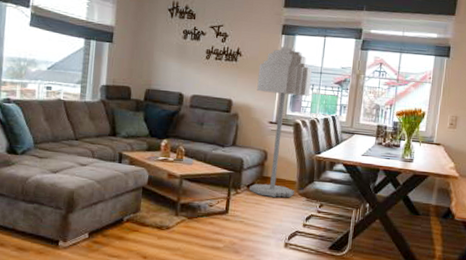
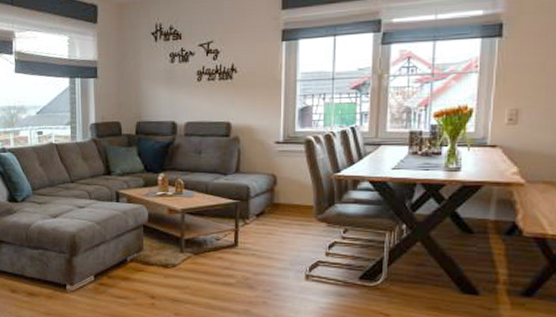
floor lamp: present [250,46,313,198] -> none [258,54,322,225]

